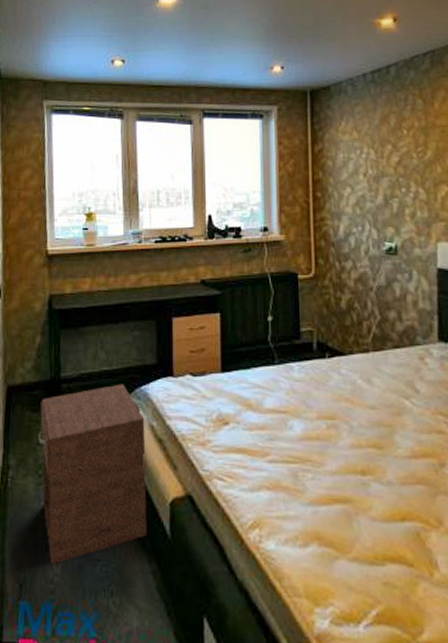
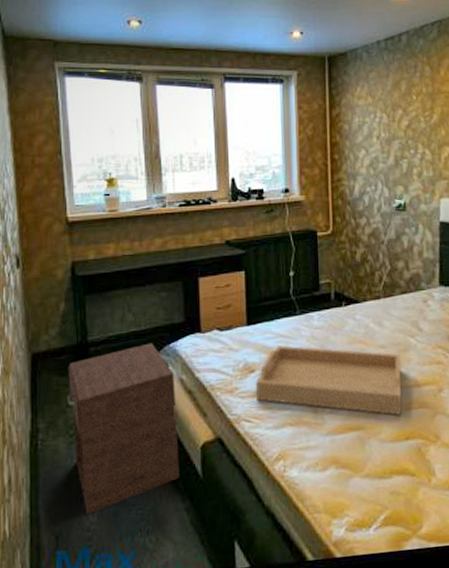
serving tray: none [229,397,397,490] -> present [255,345,403,415]

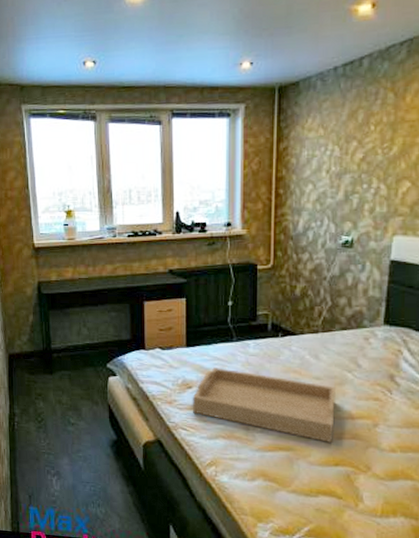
nightstand: present [67,343,180,515] -> none [36,354,125,484]

